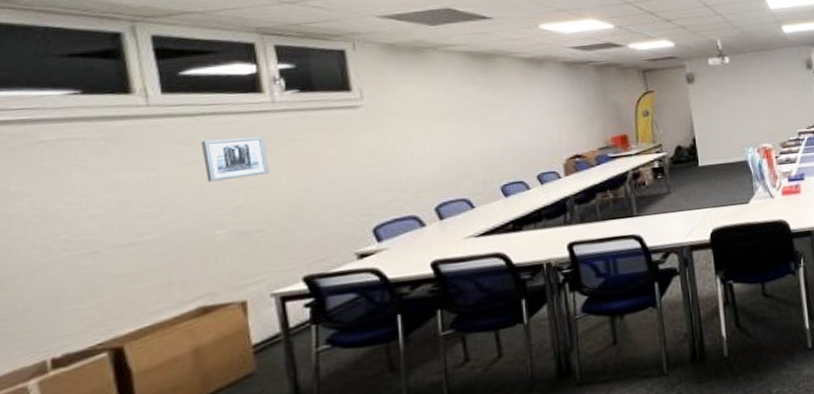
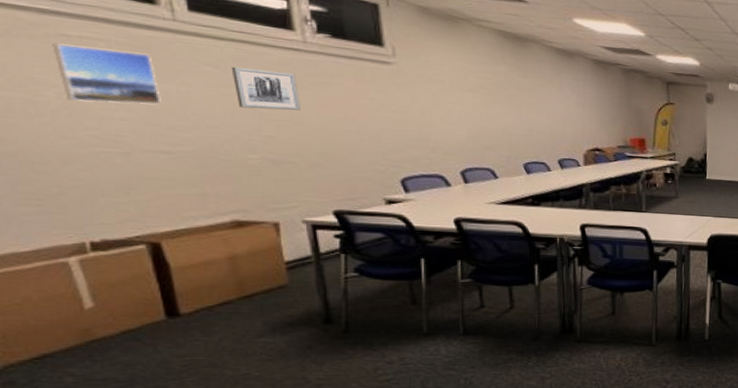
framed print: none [30,144,131,207] -> present [52,43,161,105]

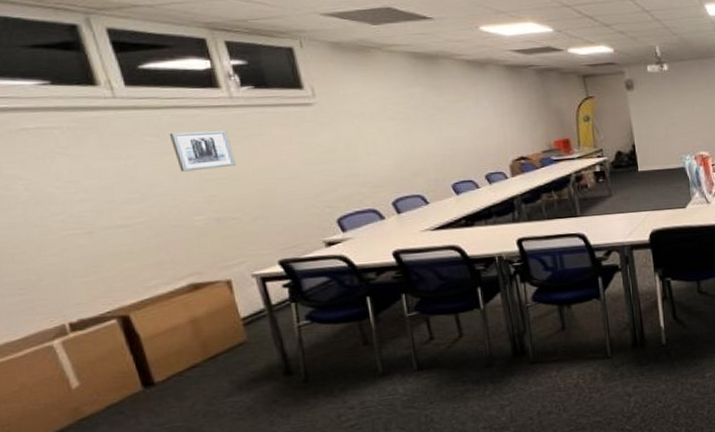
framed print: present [52,43,161,105] -> none [15,134,113,190]

